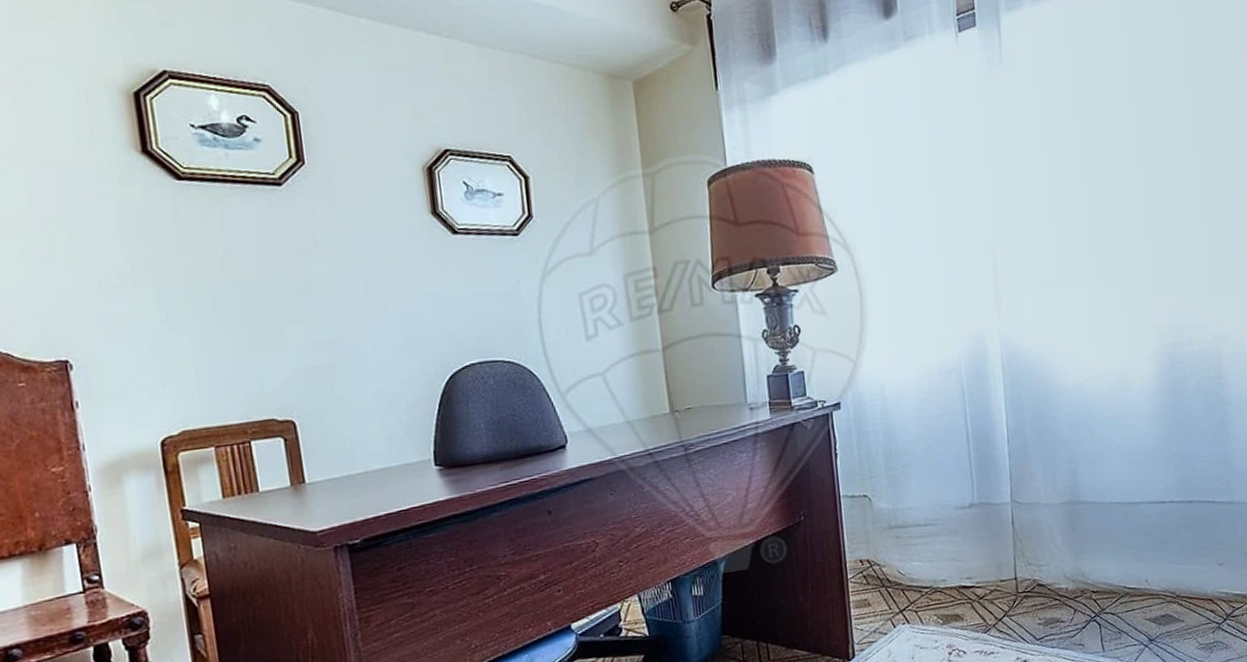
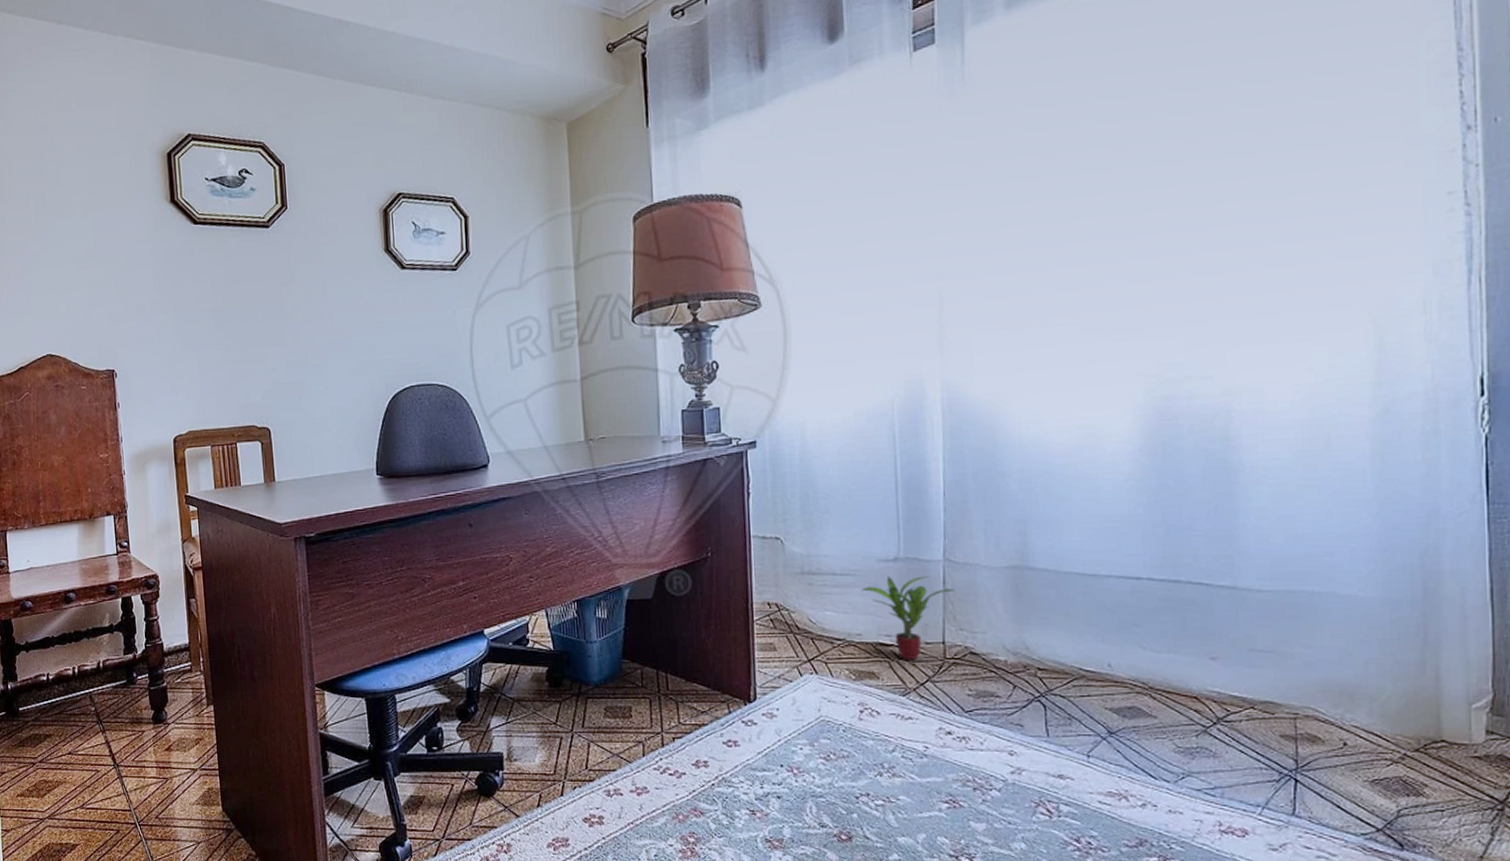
potted plant: none [942,518,1022,599] -> present [860,576,955,660]

